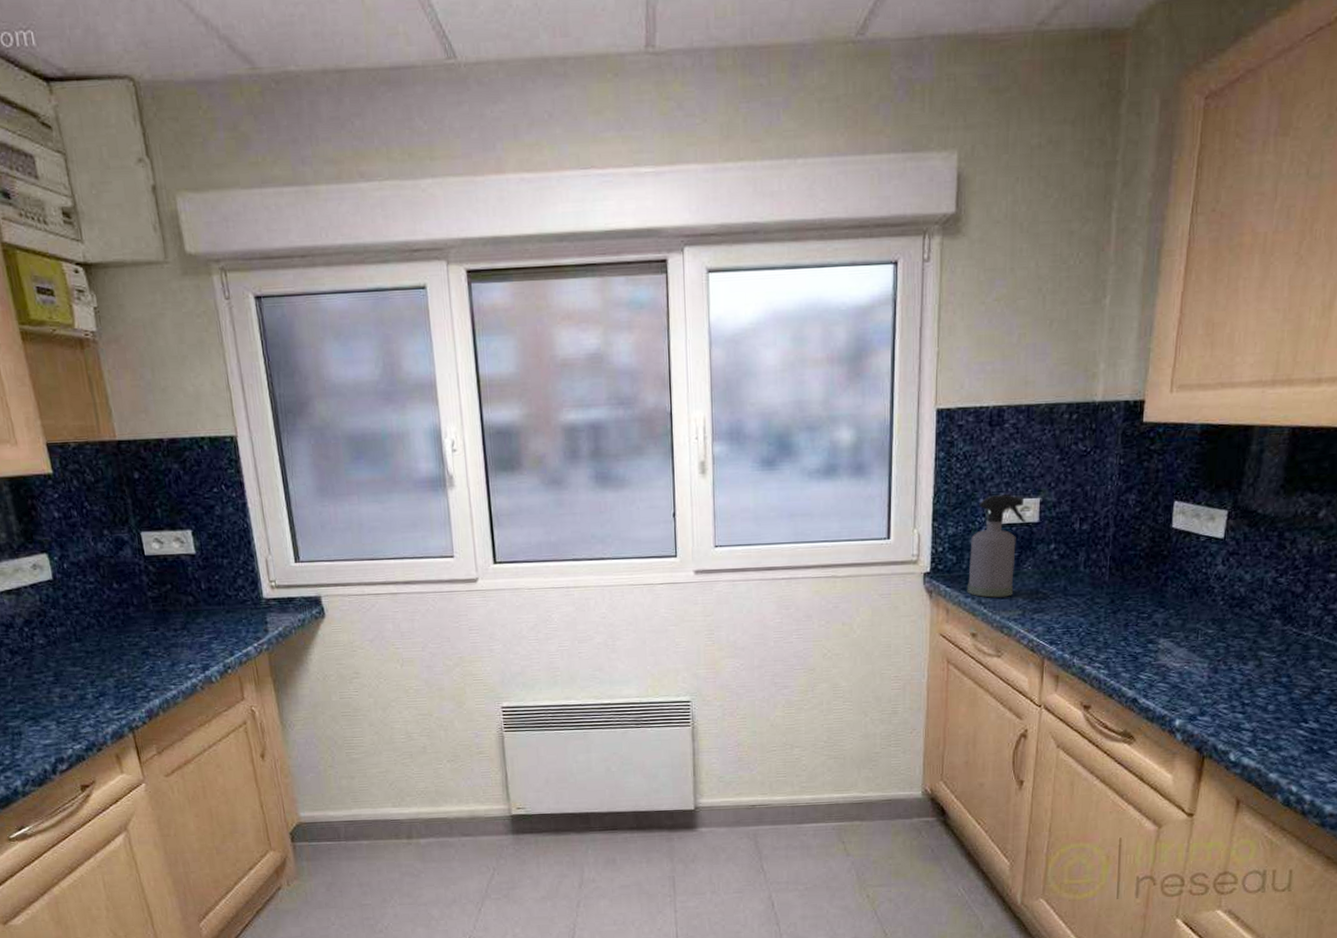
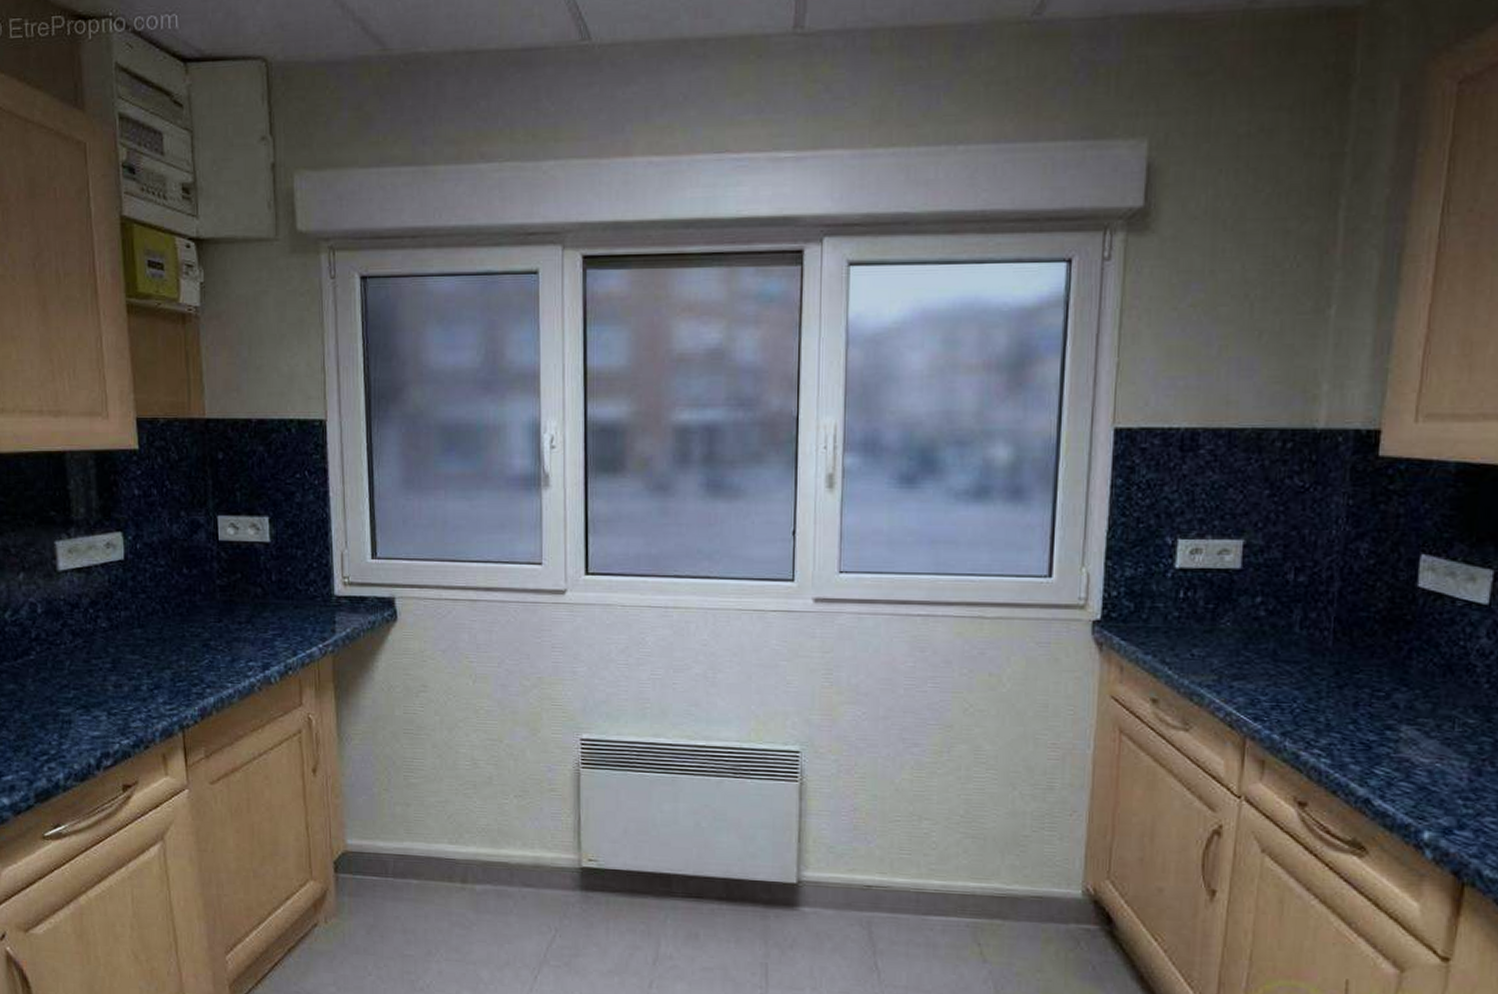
spray bottle: present [967,494,1027,598] -> none [1147,533,1226,657]

